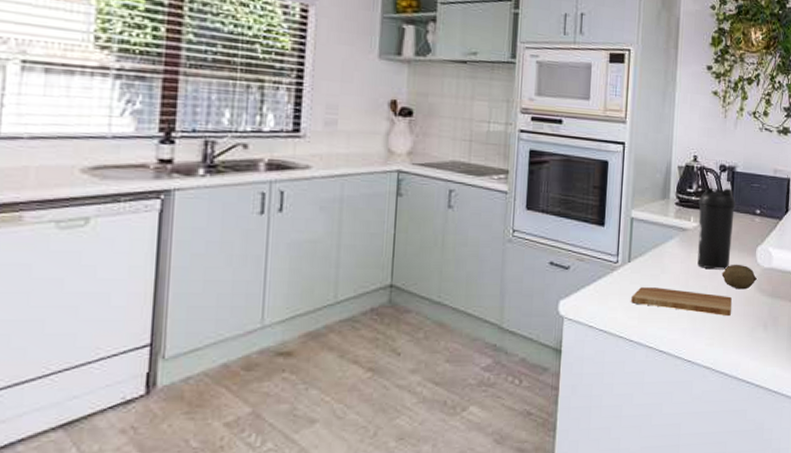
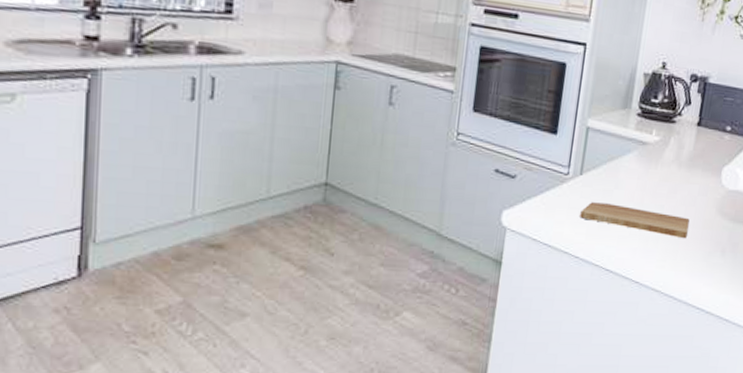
water bottle: present [697,188,736,270] -> none [655,99,705,190]
fruit: present [721,264,757,290] -> none [681,183,720,212]

